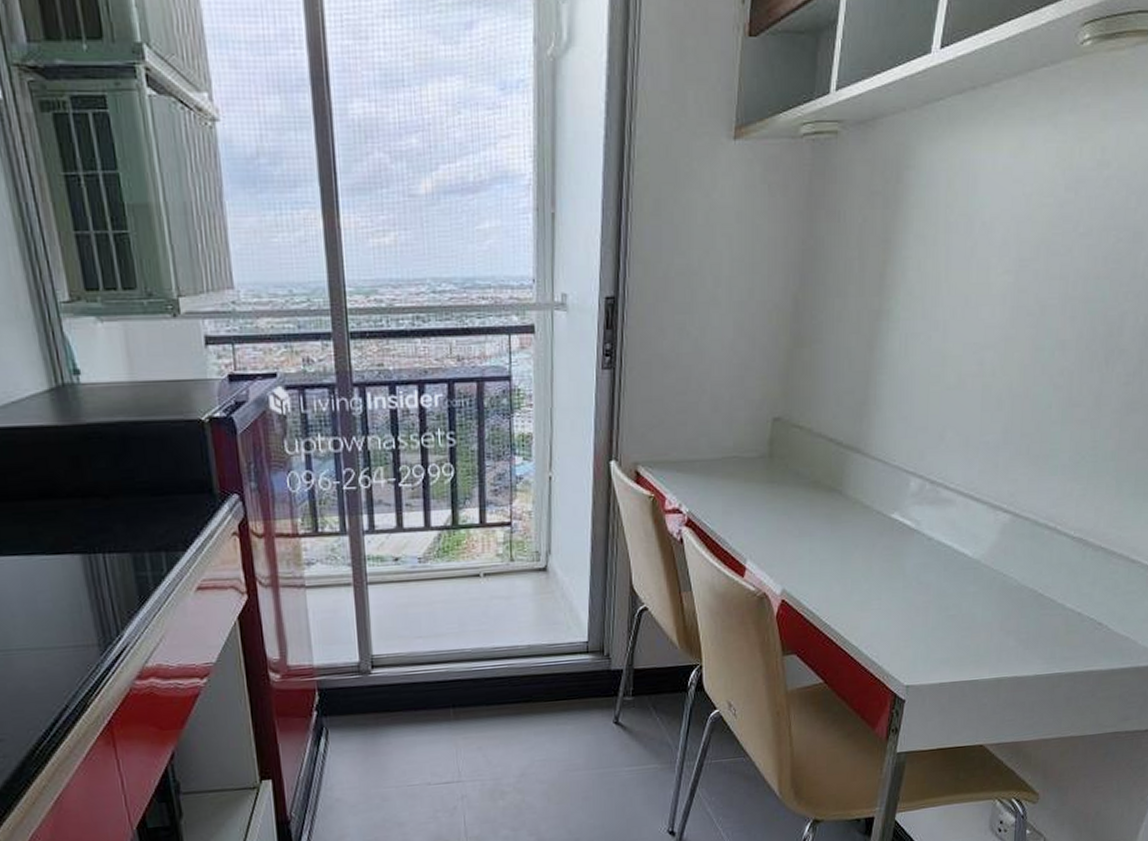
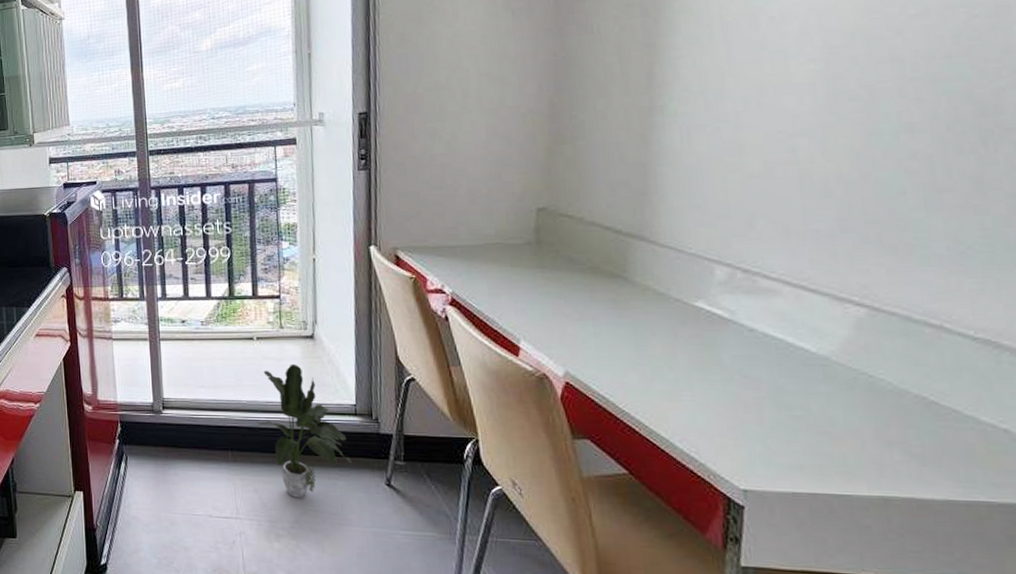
potted plant: none [481,601,583,750] -> present [256,363,353,498]

